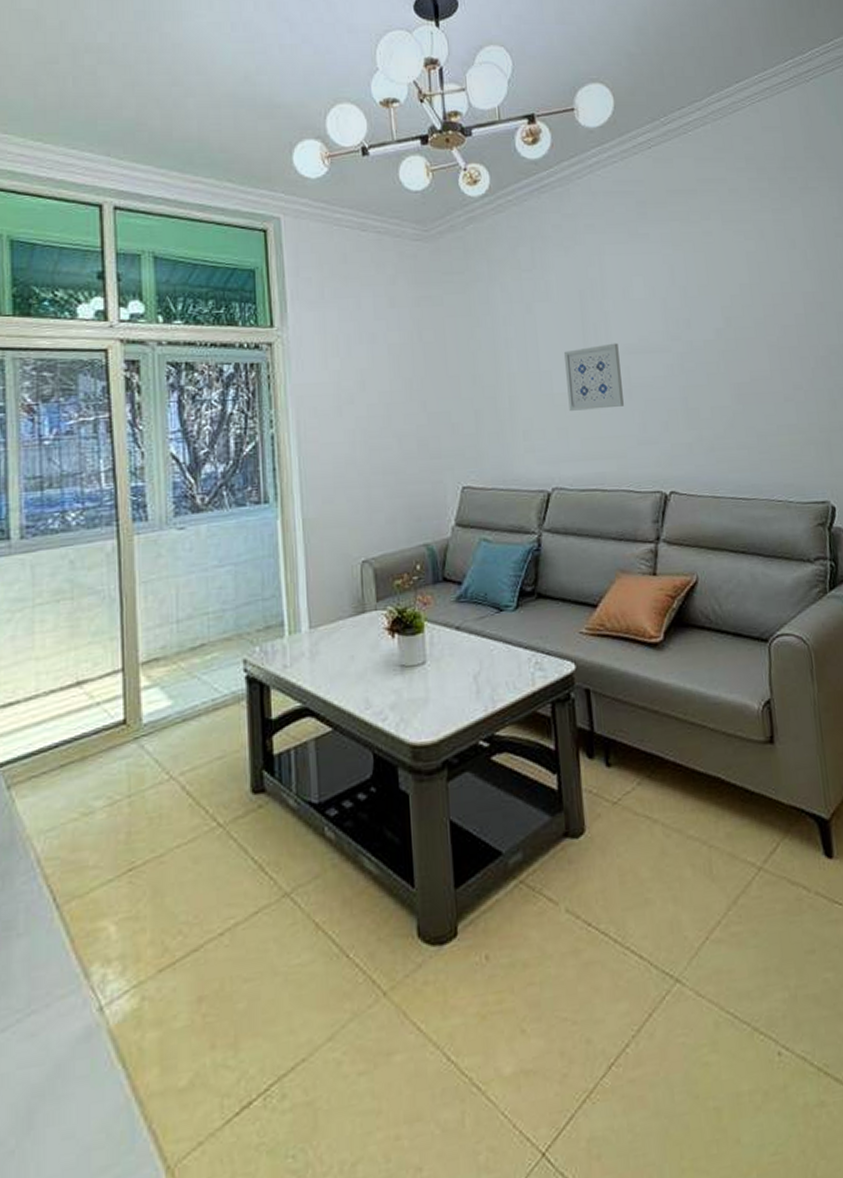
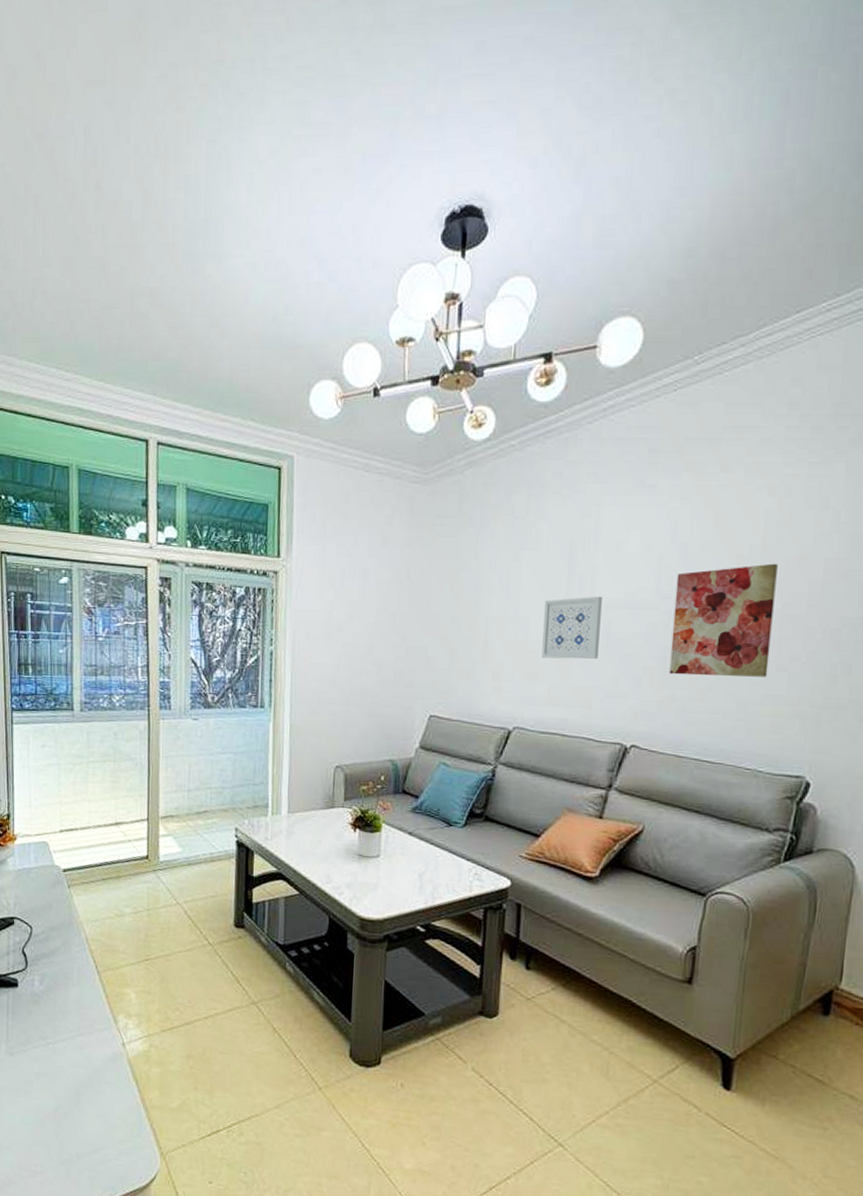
wall art: none [682,300,778,415] -> present [669,563,778,677]

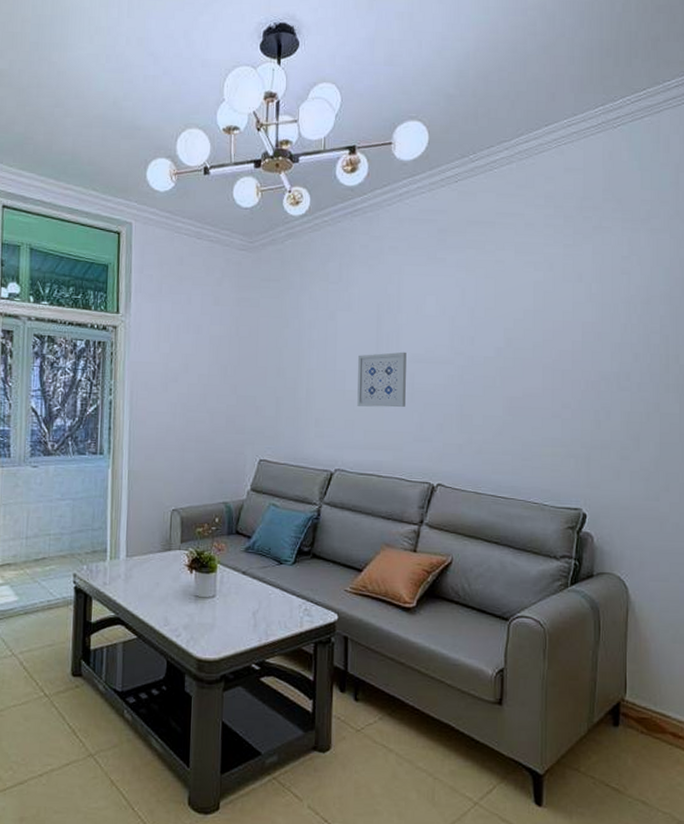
wall art: present [669,563,778,677] -> none [465,326,546,422]

